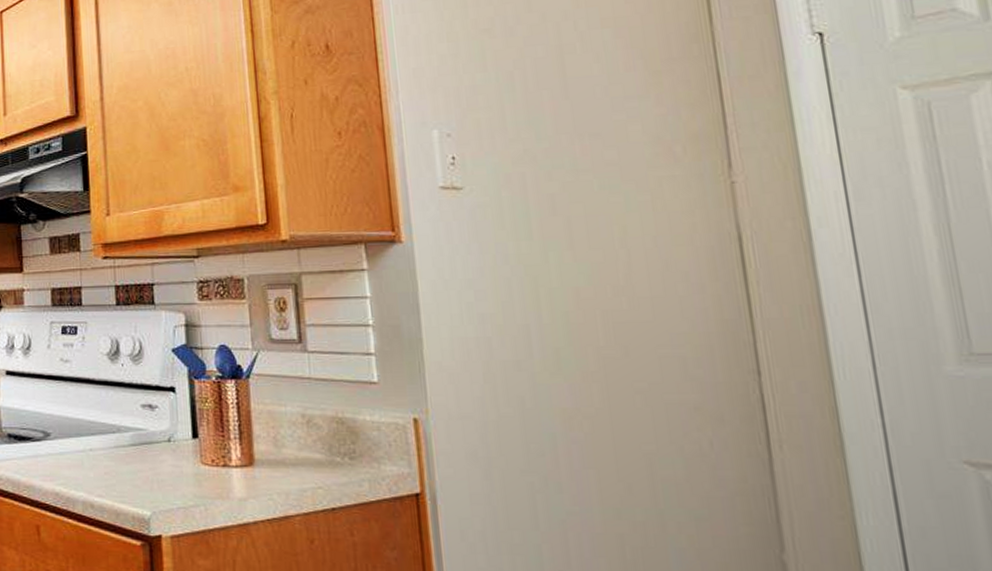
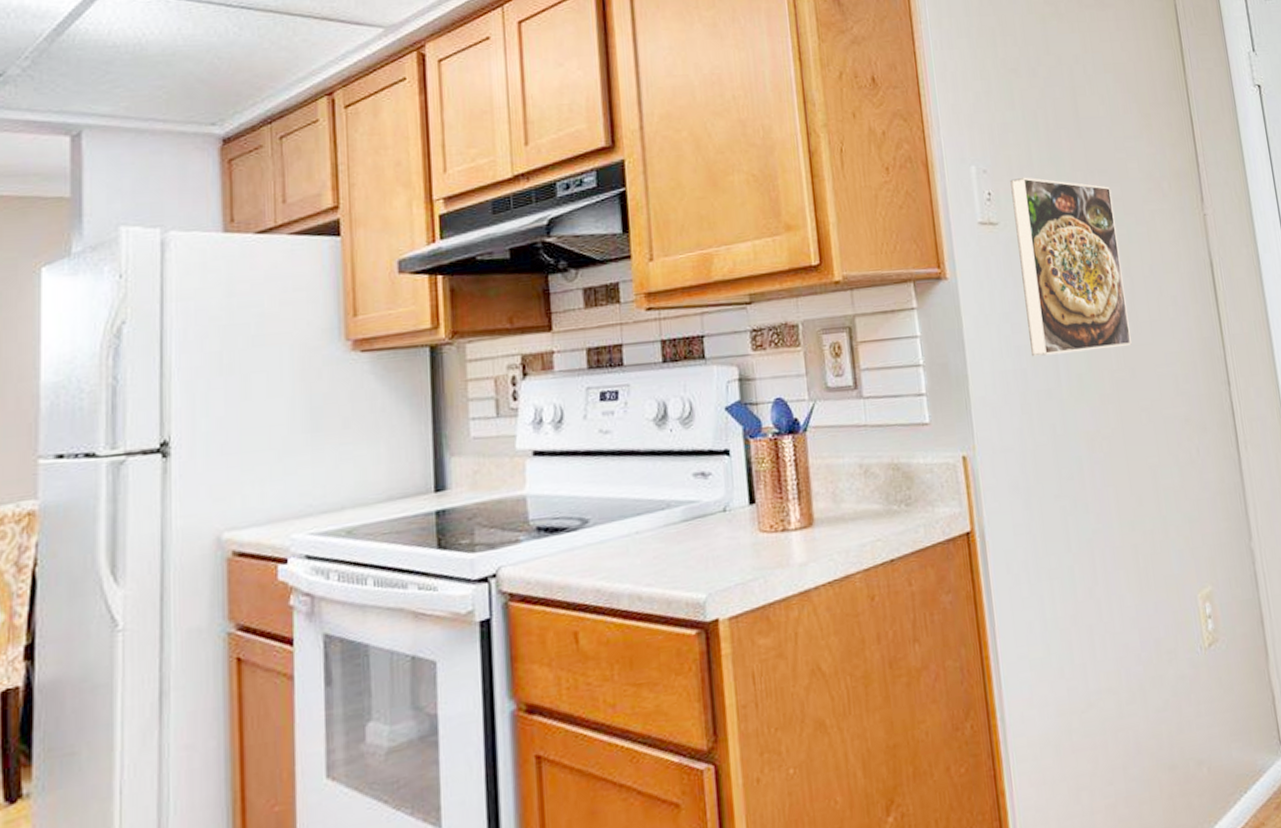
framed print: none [479,140,625,326] -> present [1010,177,1132,357]

